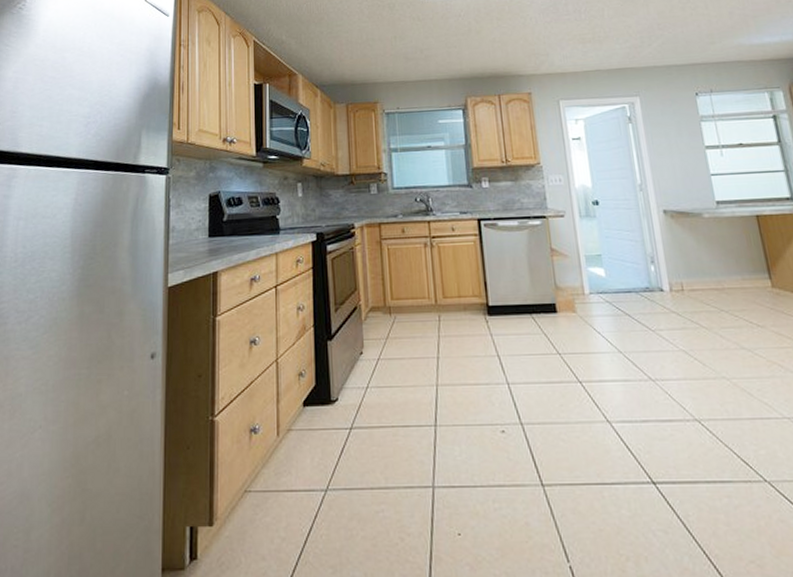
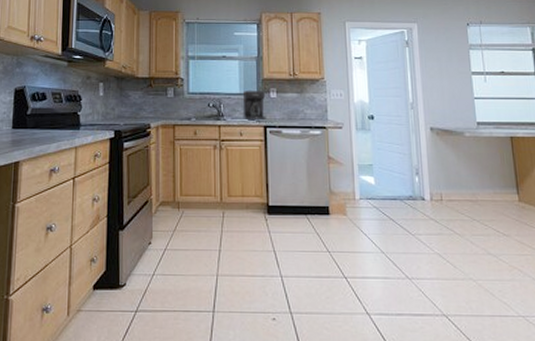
coffee maker: none [451,181,480,213] -> present [242,91,266,119]

